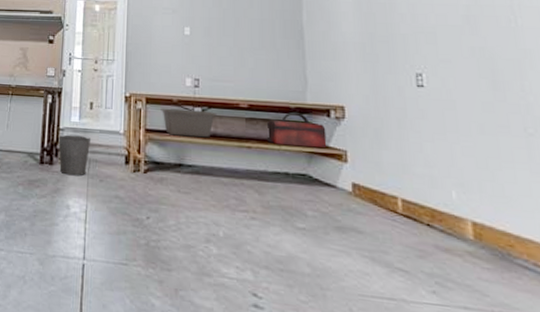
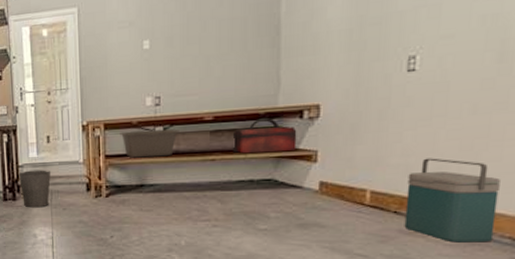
cooler: none [434,171,528,270] -> present [404,158,500,243]

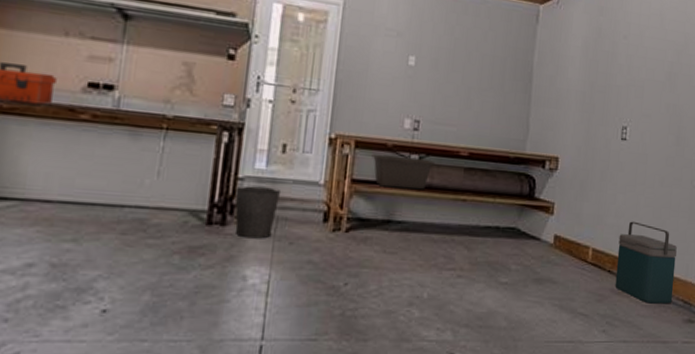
toolbox: present [233,117,297,154] -> none [484,162,540,201]

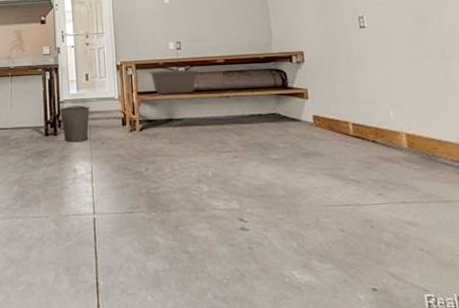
cooler: present [615,221,677,304] -> none [376,95,448,167]

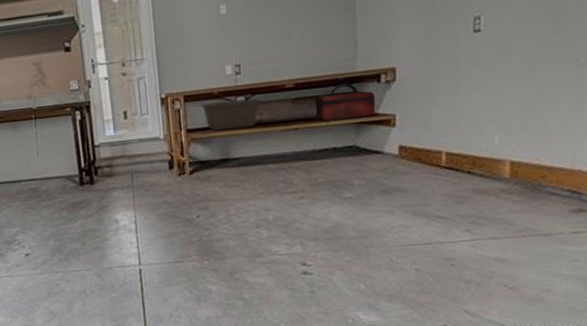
bucket: present [60,105,90,143] -> none [95,149,131,191]
toolbox: none [241,61,291,92] -> present [315,82,376,122]

